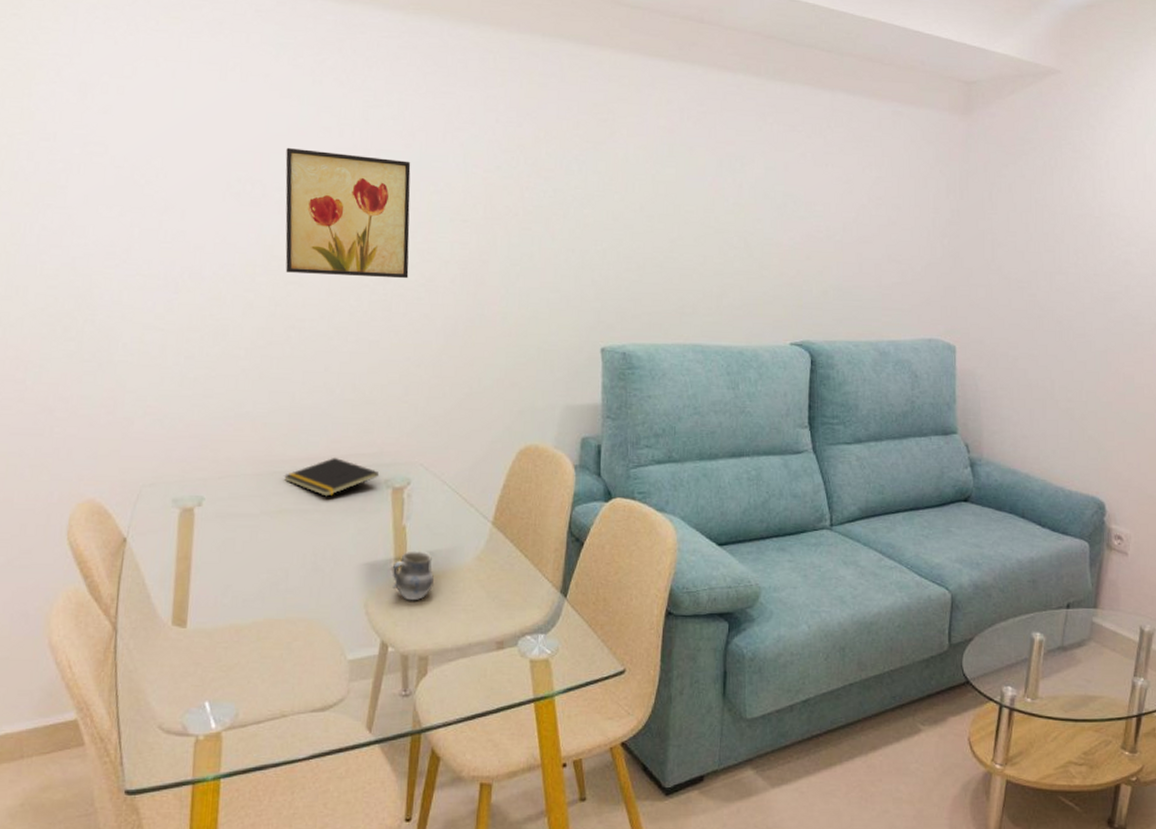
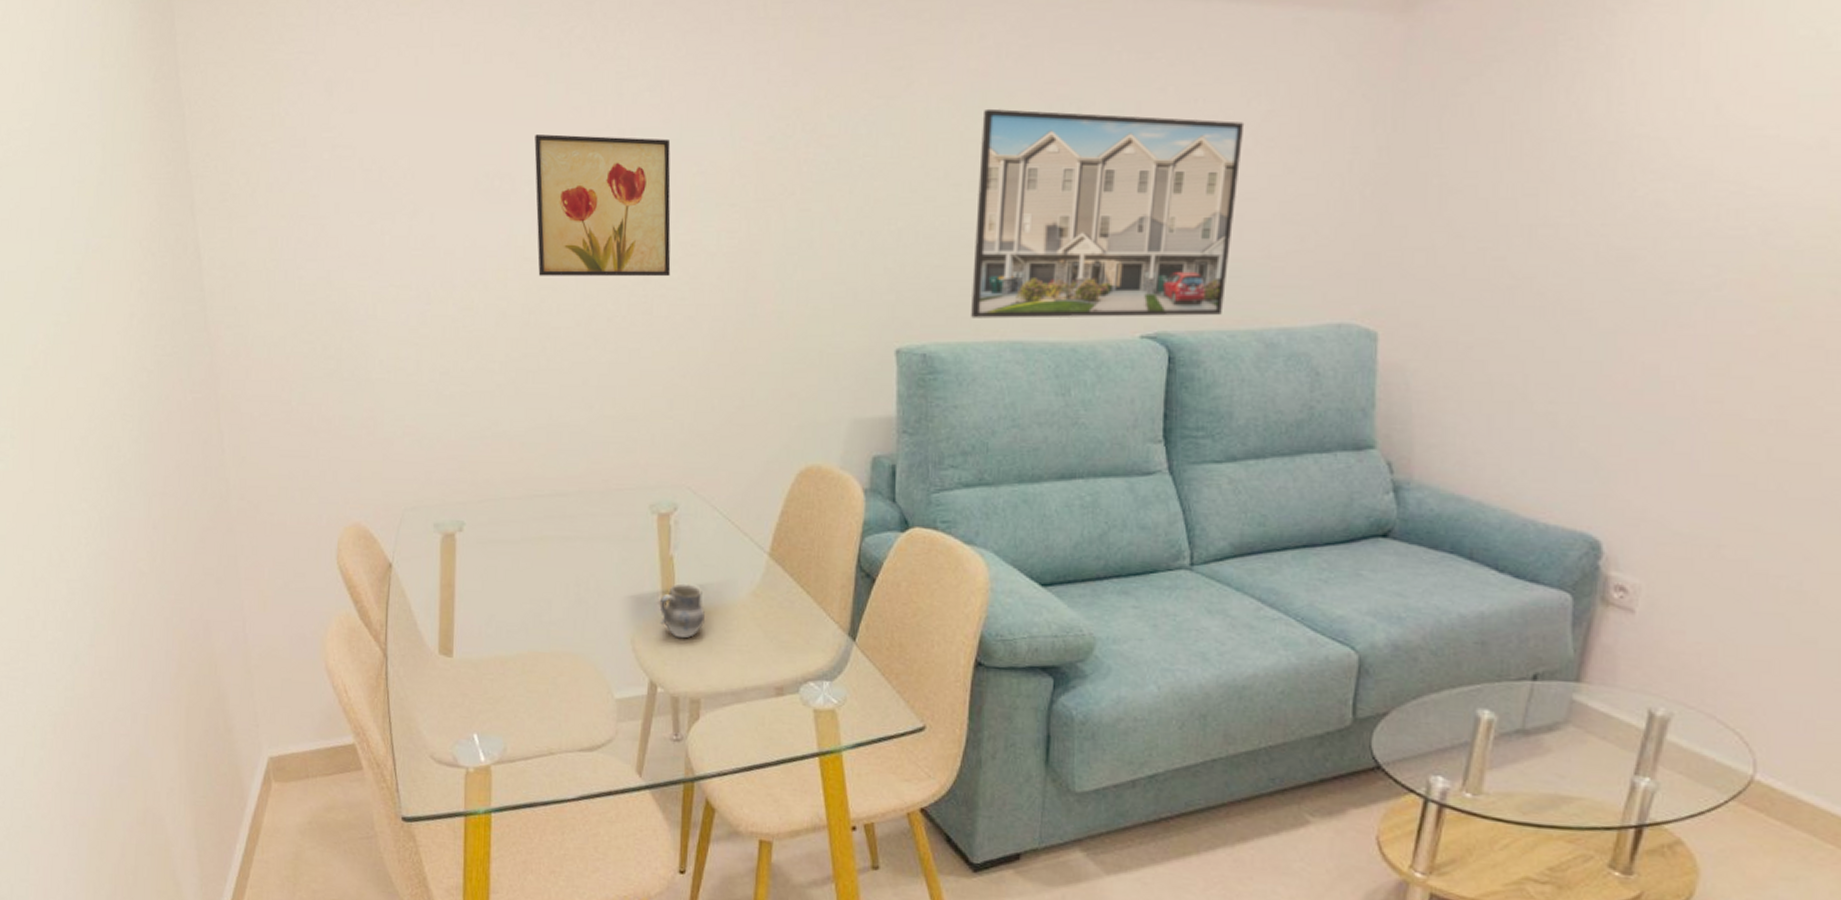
notepad: present [283,458,380,497] -> none [543,480,644,523]
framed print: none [661,158,861,330] -> present [971,108,1245,319]

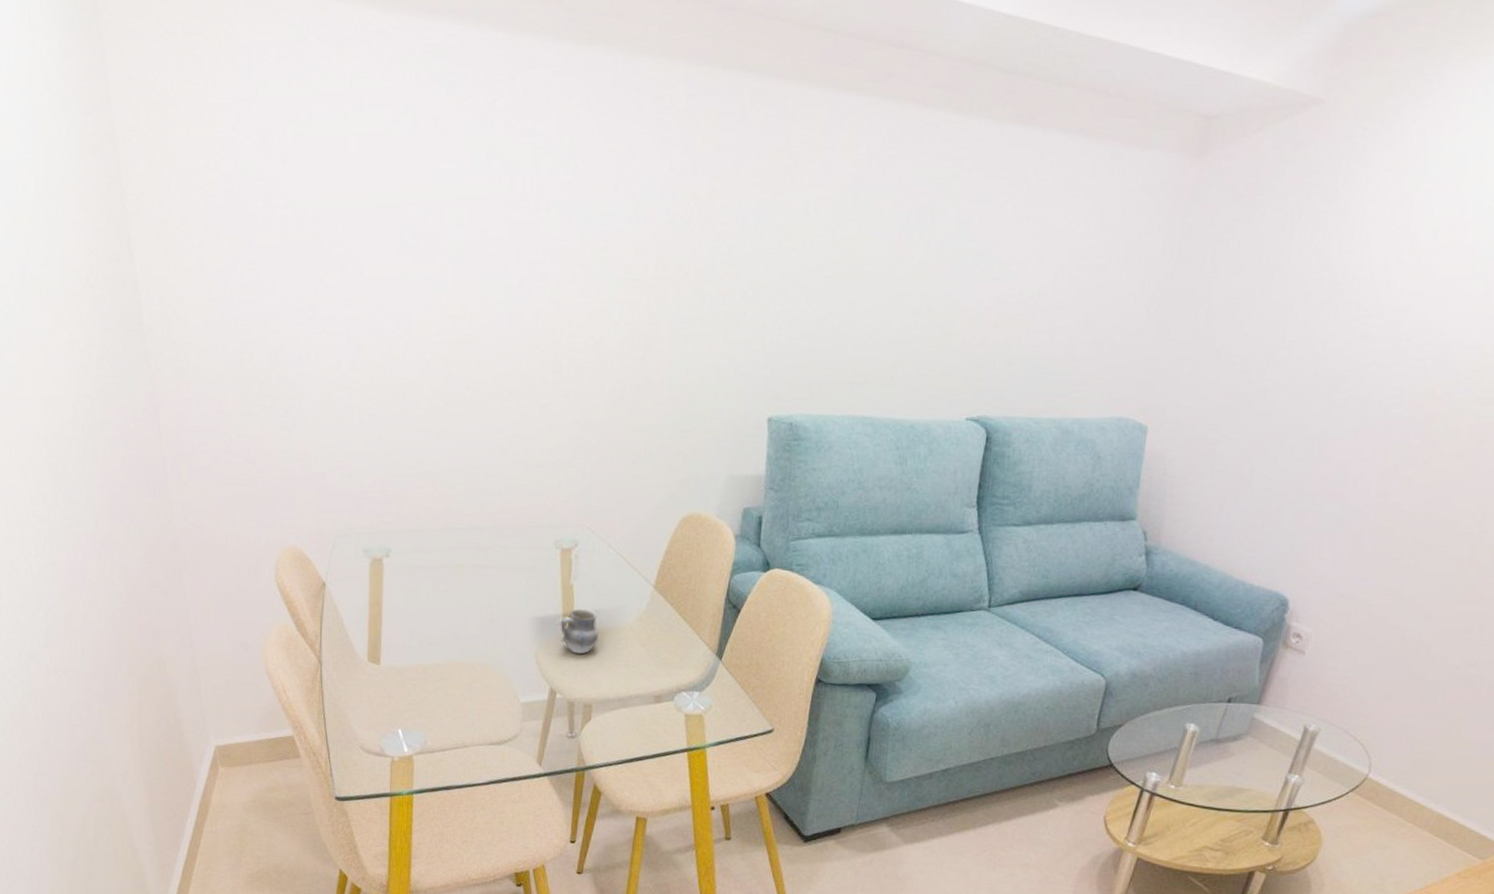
wall art: present [534,133,671,277] -> none [458,199,582,341]
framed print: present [971,108,1245,319] -> none [831,210,1064,405]

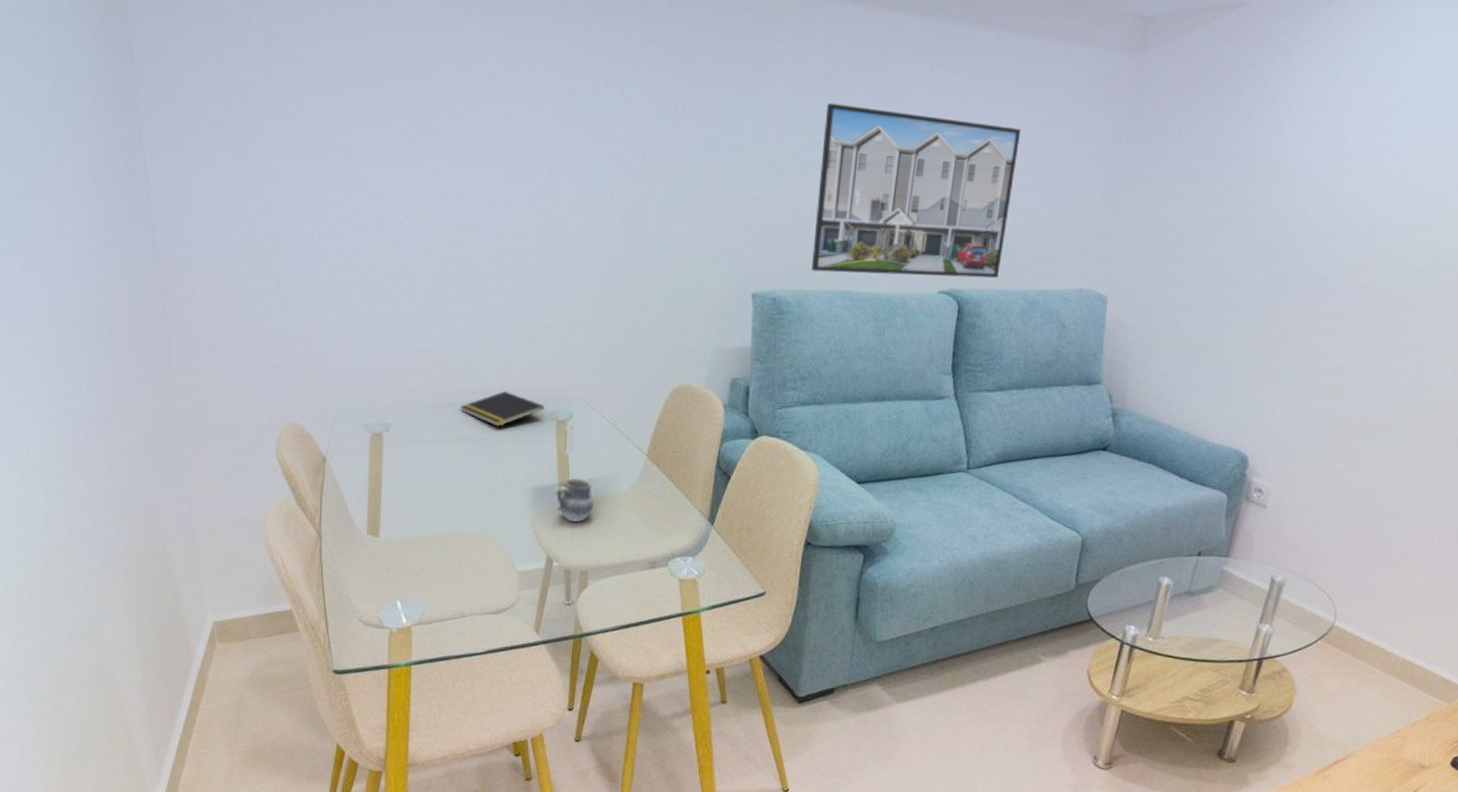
notepad: none [461,517,549,554] -> present [459,391,545,427]
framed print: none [831,210,1064,405] -> present [812,103,1022,279]

